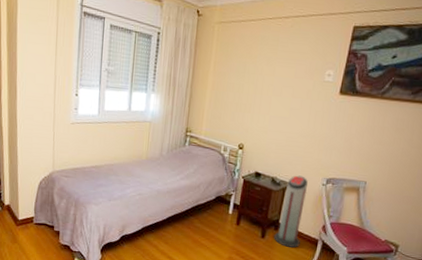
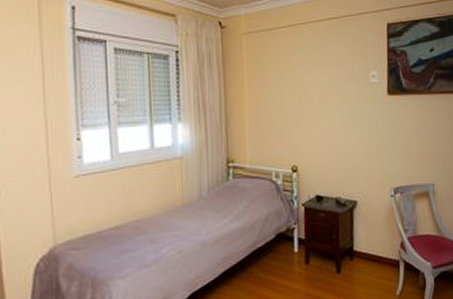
air purifier: present [273,175,308,248] -> none [350,190,381,278]

